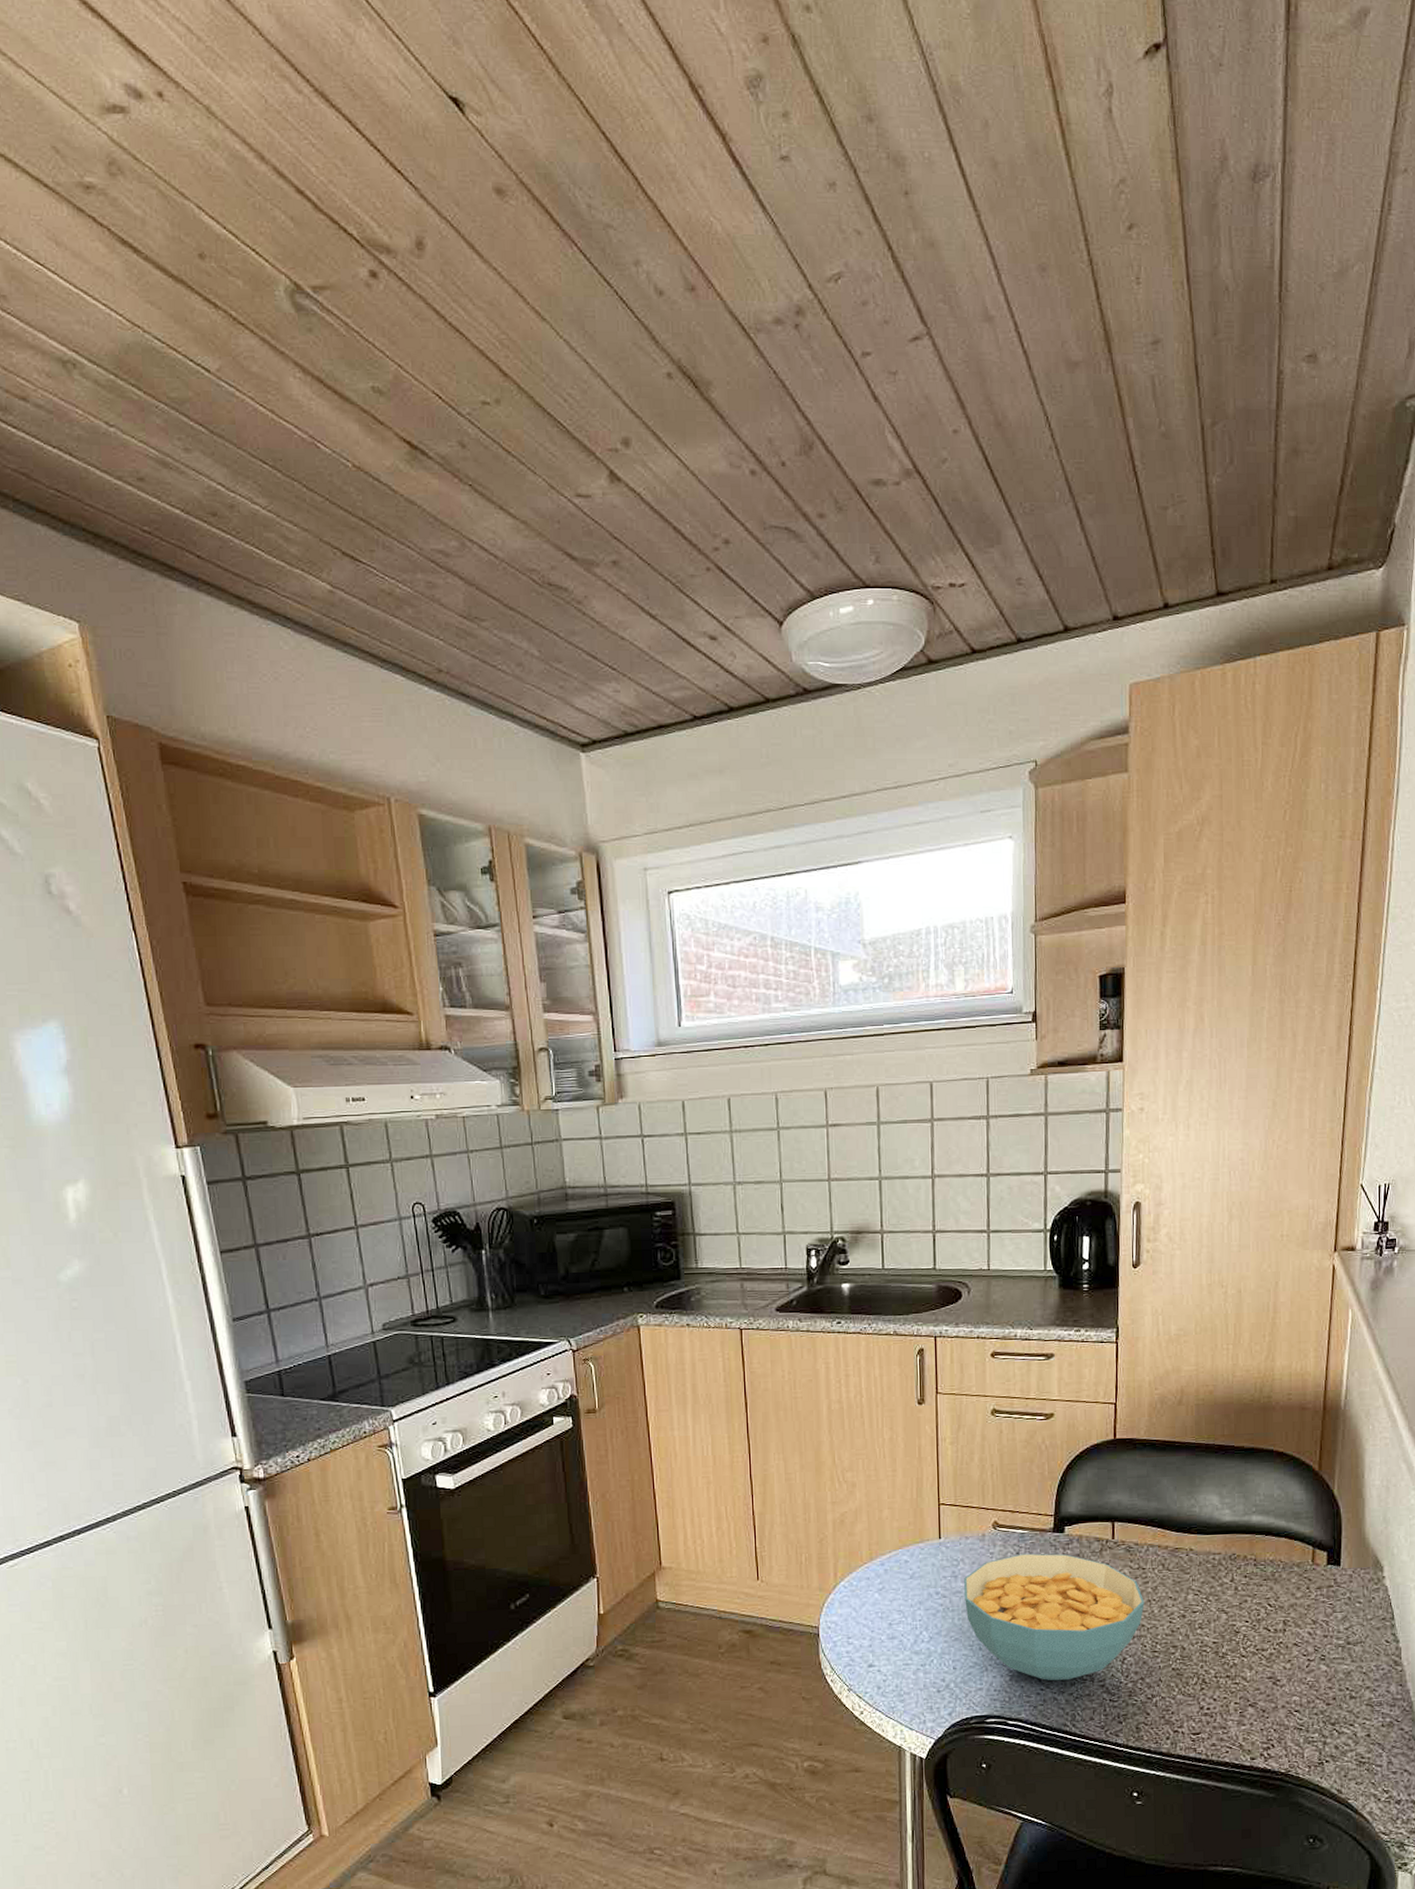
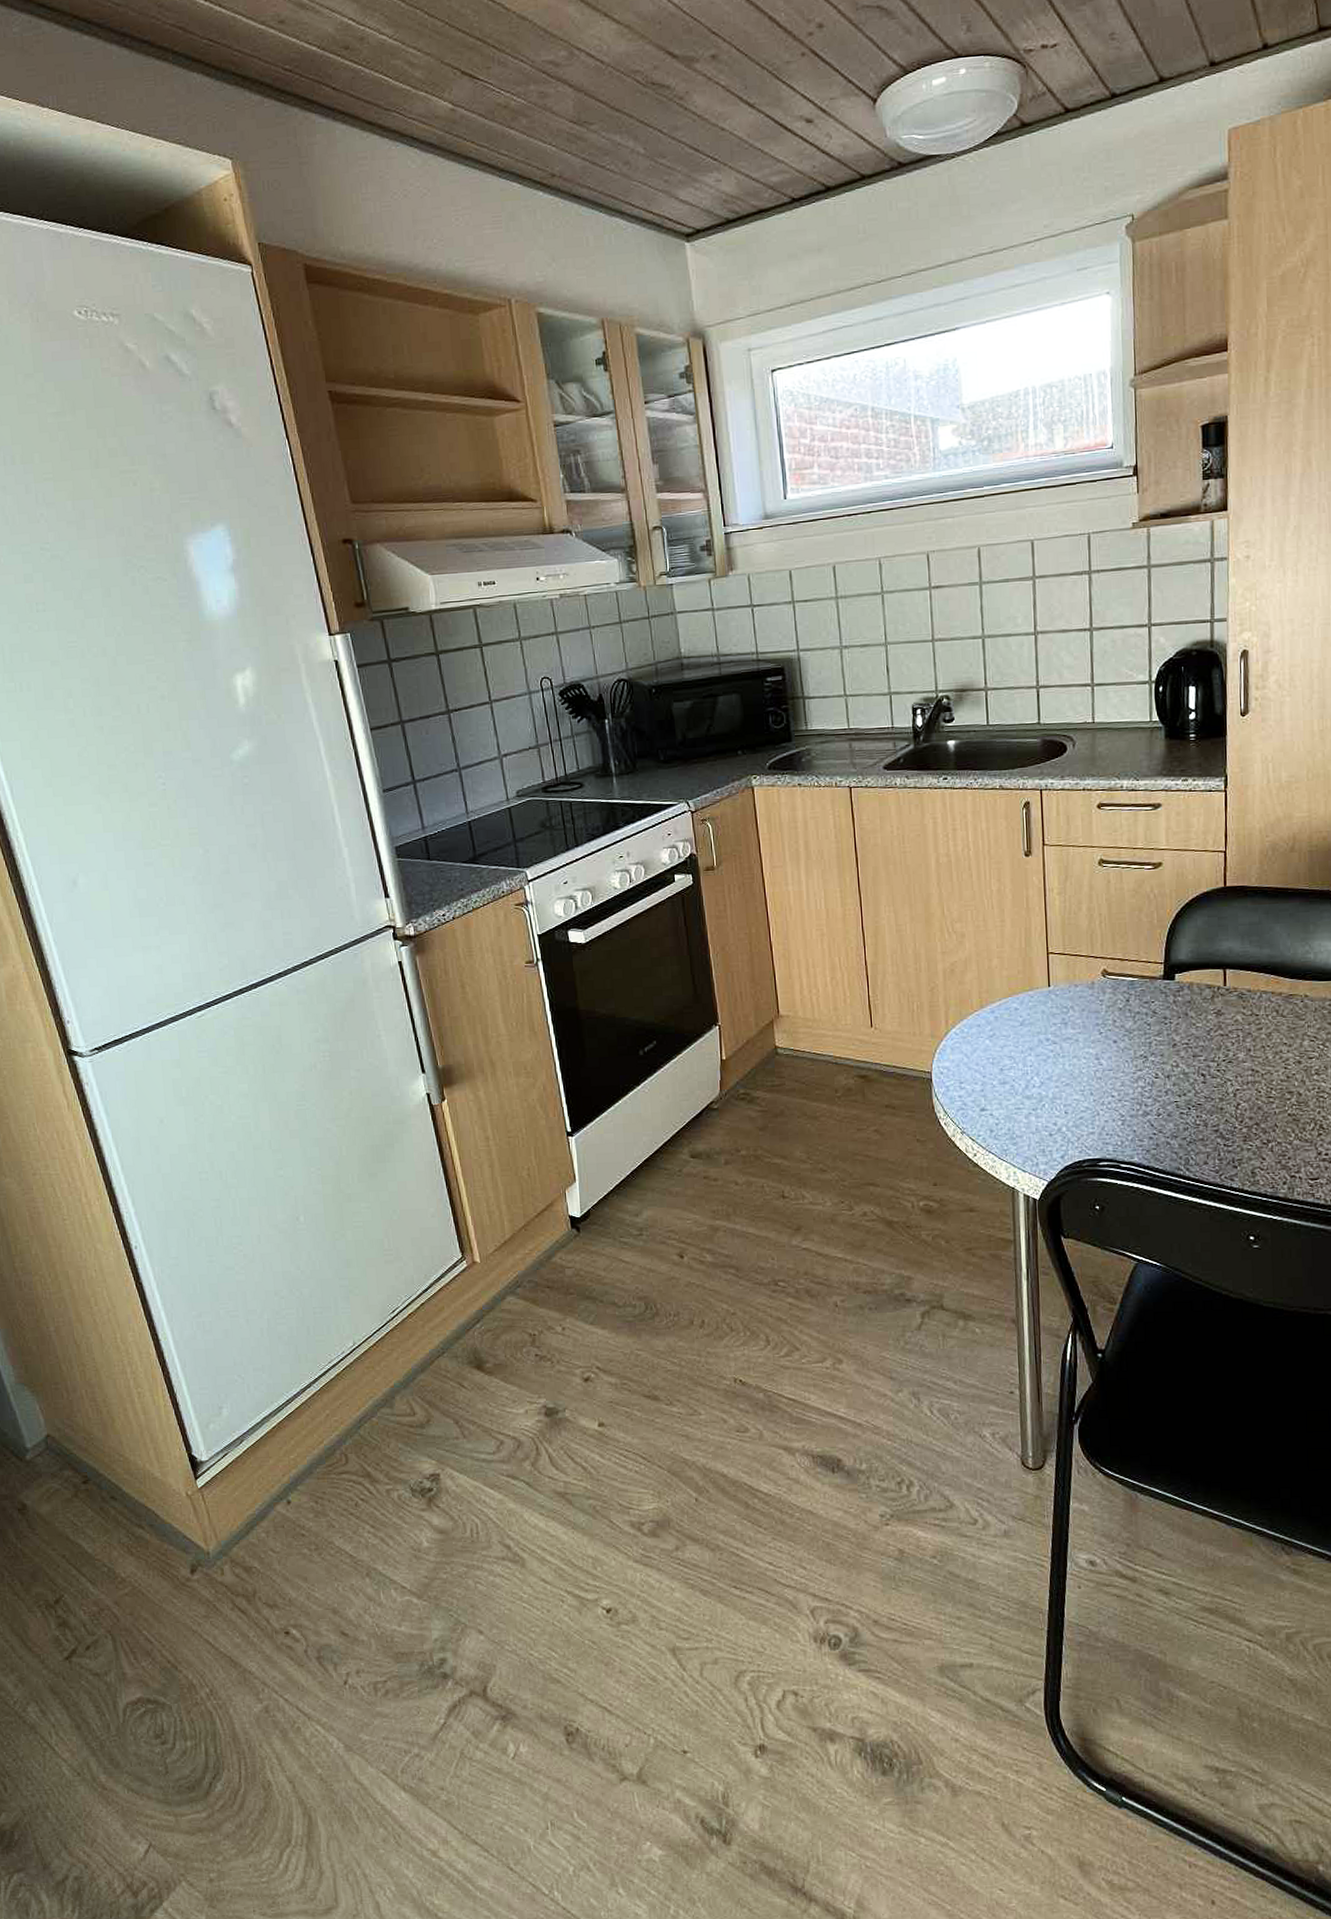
cereal bowl: present [964,1553,1145,1681] -> none [1074,1000,1259,1126]

